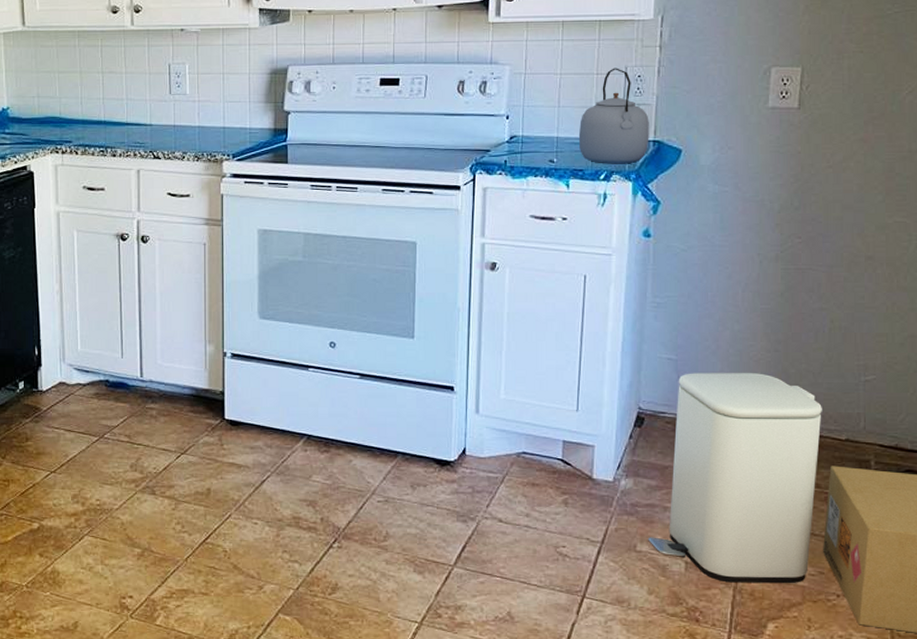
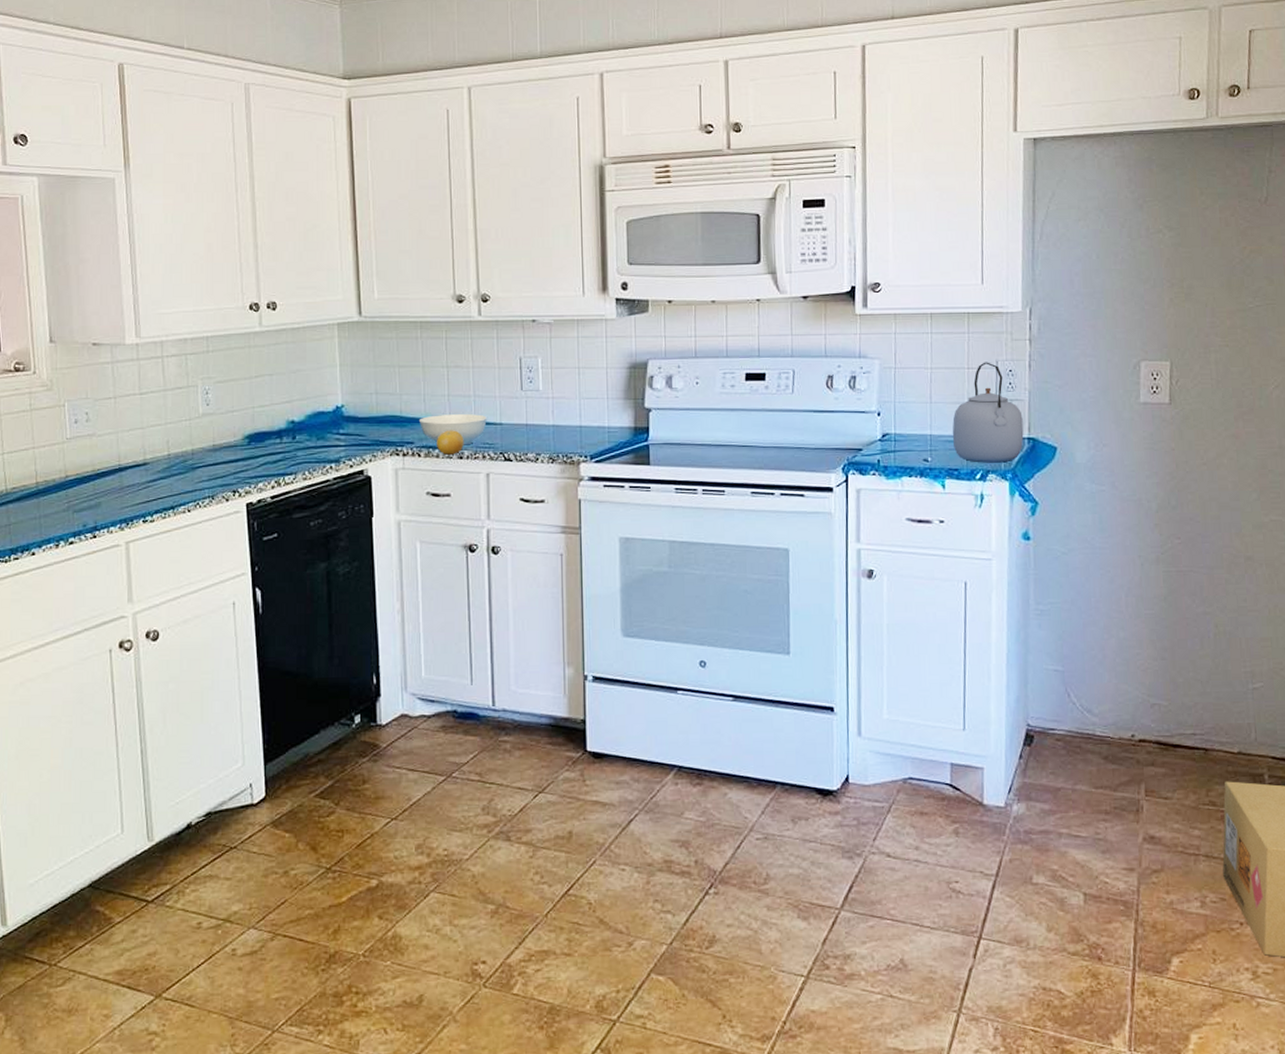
bowl: none [77,116,138,144] -> present [420,414,487,445]
fruit: none [92,130,117,154] -> present [437,430,464,456]
pedal bin: present [648,373,822,583] -> none [1044,683,1213,915]

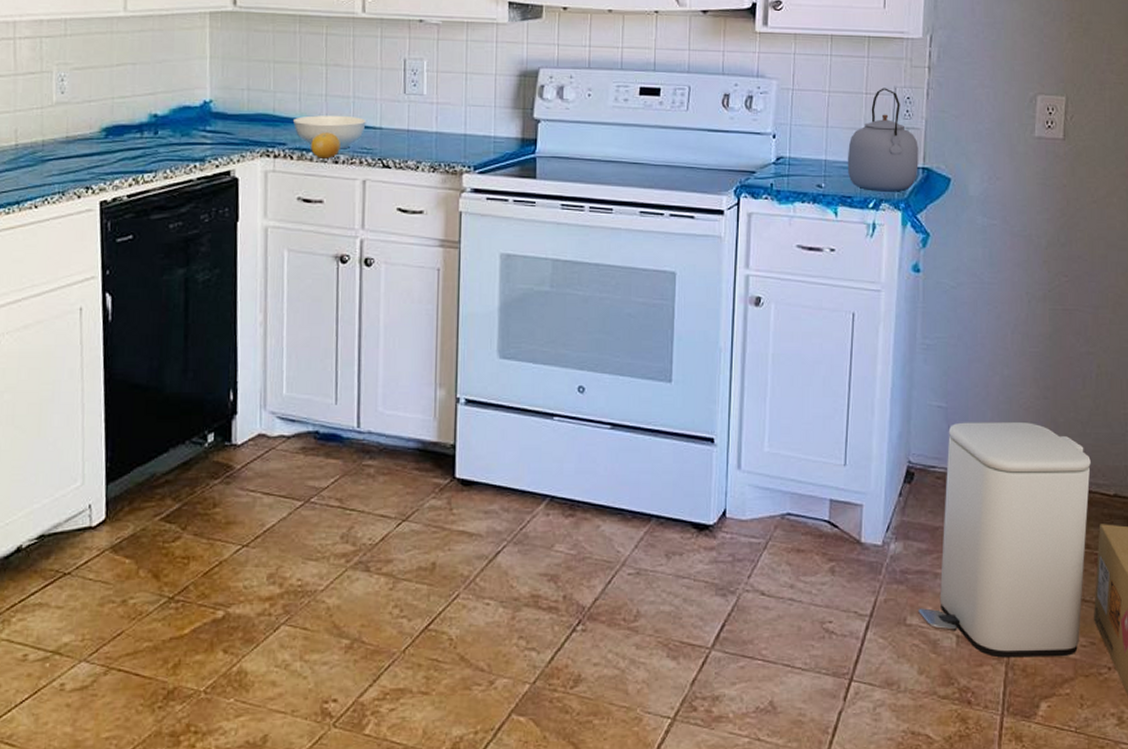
pedal bin: none [1044,683,1213,915] -> present [918,422,1091,658]

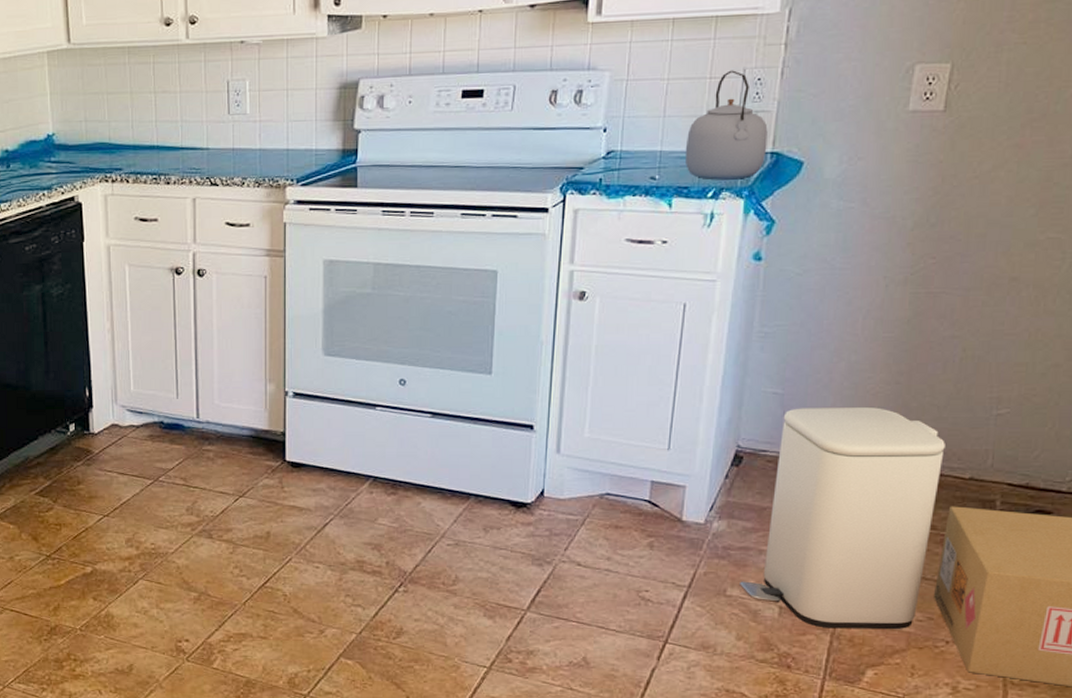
bowl: present [293,115,366,149] -> none [128,139,194,171]
fruit: present [311,132,340,160] -> none [144,156,171,182]

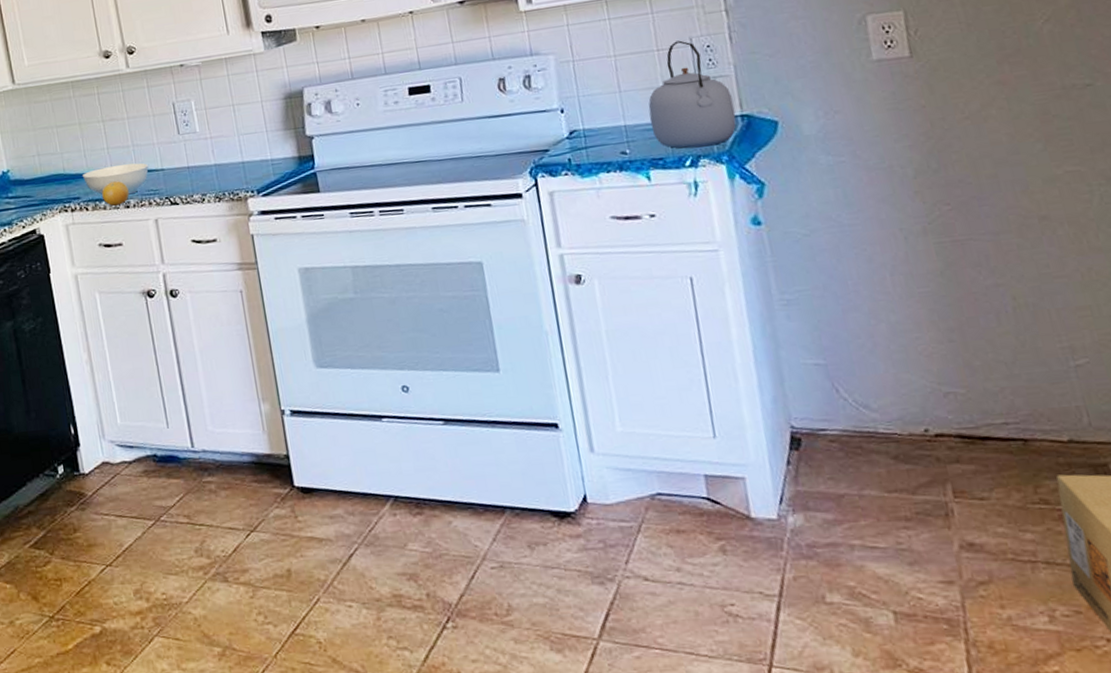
bowl: none [128,139,194,171] -> present [83,162,149,197]
fruit: none [144,156,171,182] -> present [102,181,129,207]
pedal bin: present [740,407,945,629] -> none [833,370,1059,634]

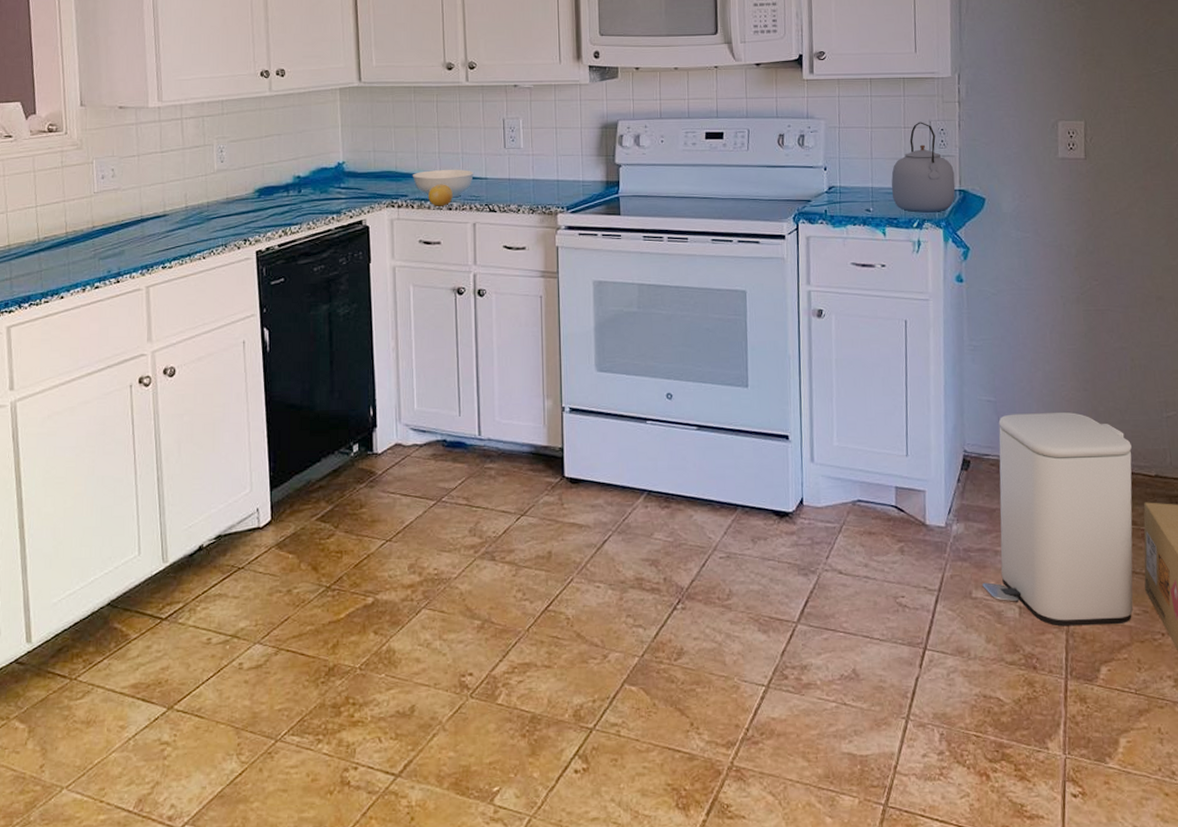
pedal bin: none [833,370,1059,634] -> present [982,412,1134,626]

